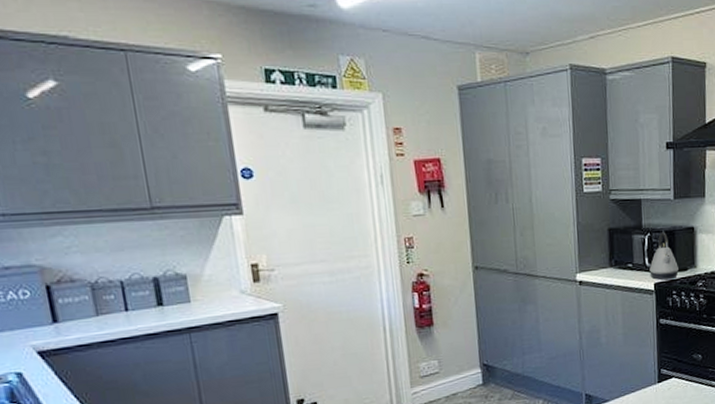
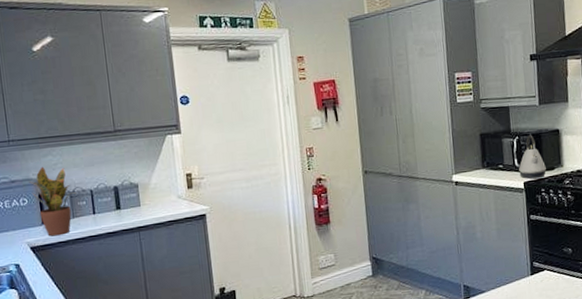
potted plant: none [31,250,99,338] -> present [29,166,75,237]

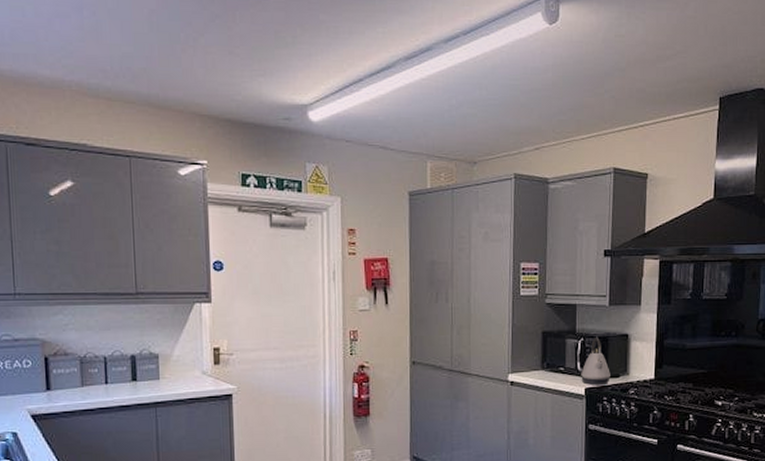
potted plant: present [29,166,75,237] -> none [35,326,87,405]

